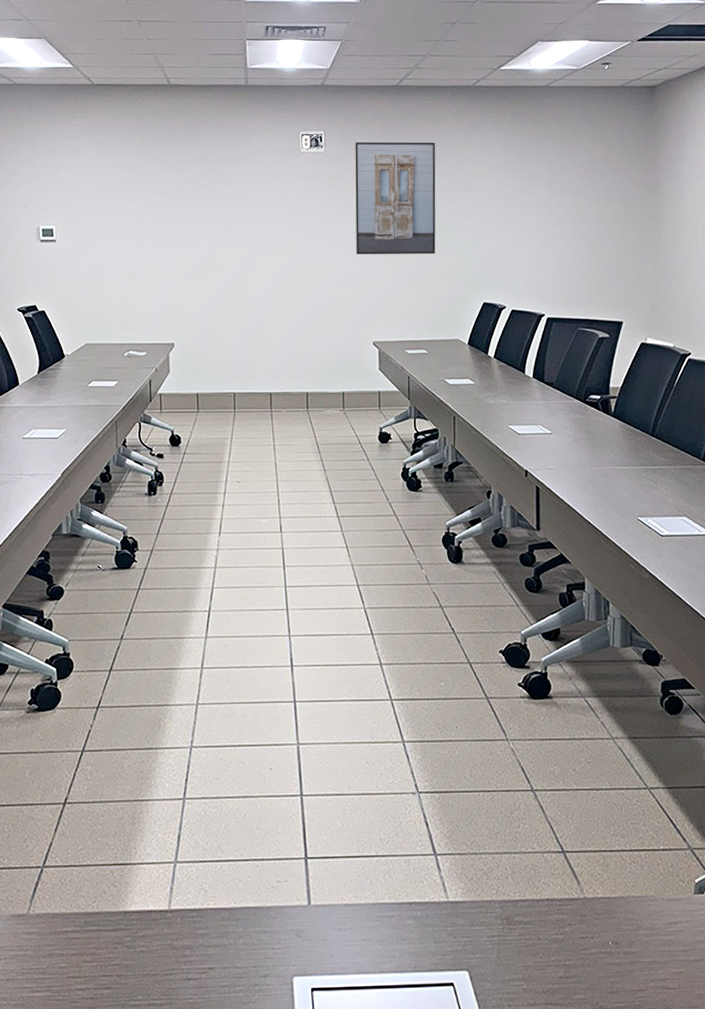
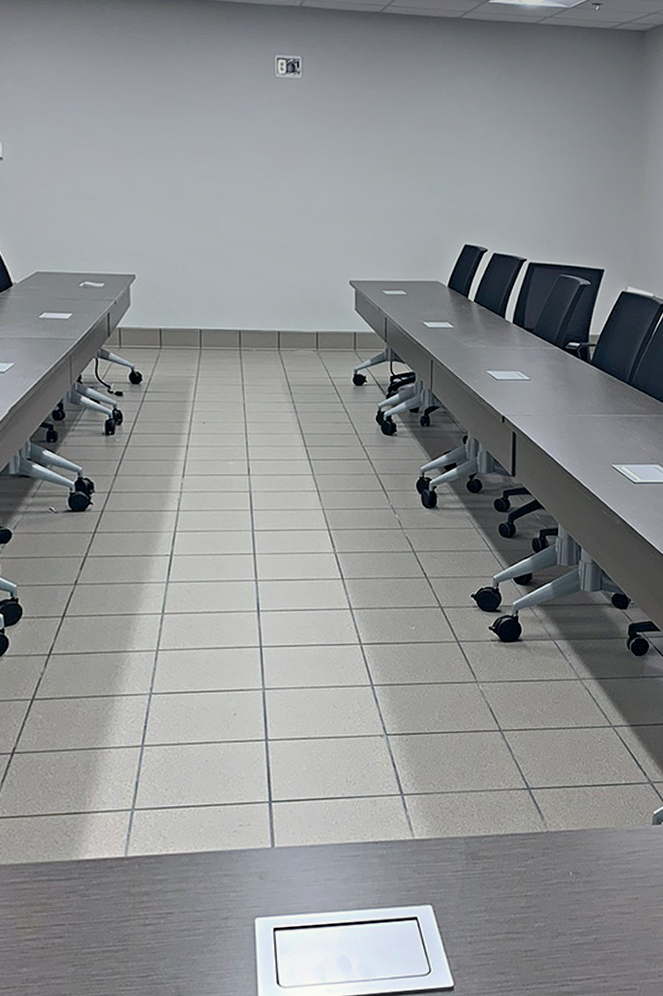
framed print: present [355,141,436,254] -> none [333,69,420,192]

